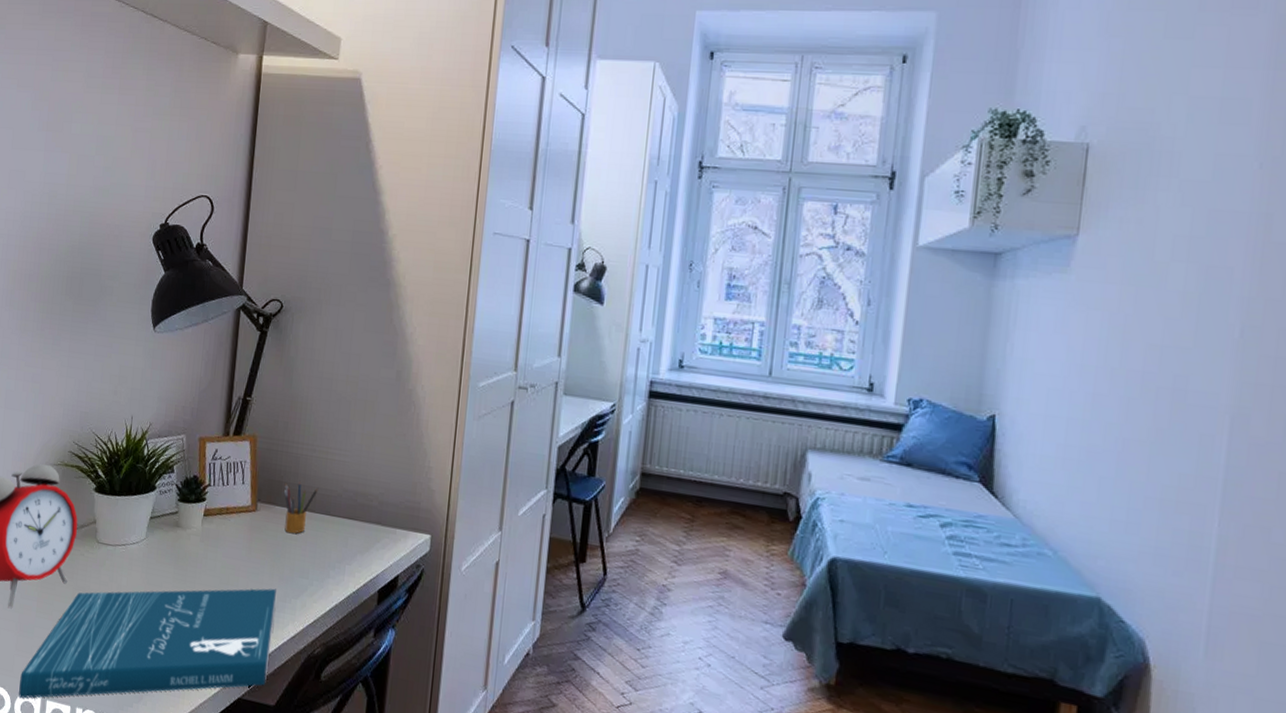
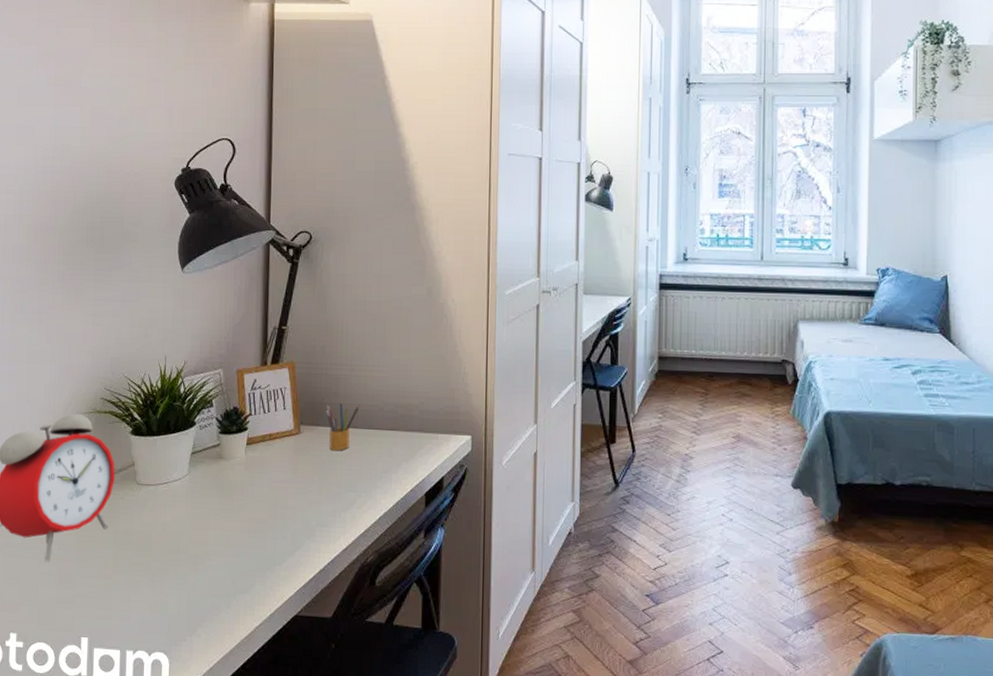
book: present [18,588,276,699] -> none [63,505,325,651]

